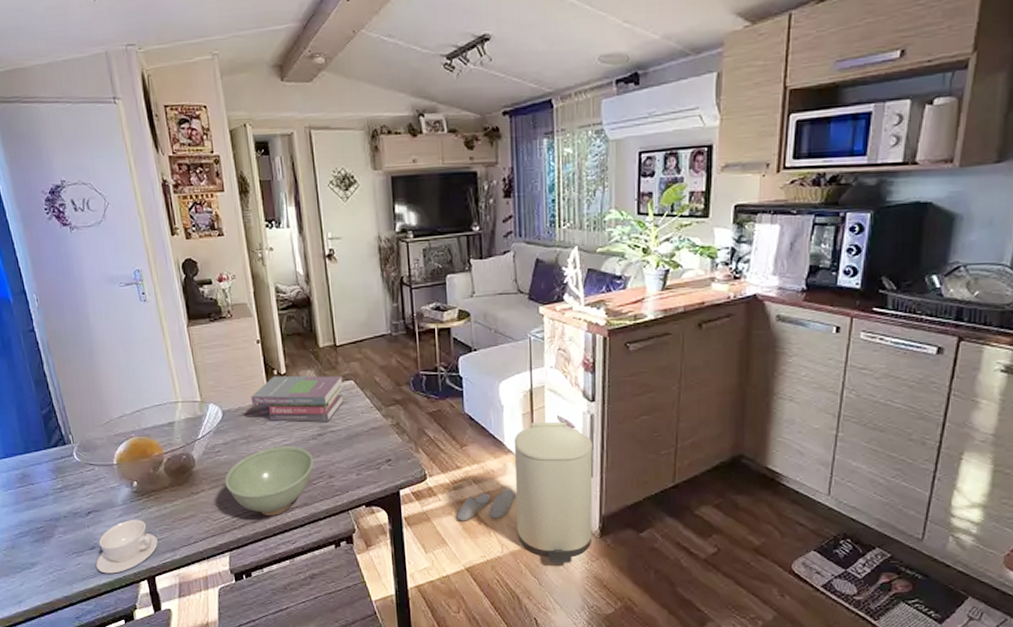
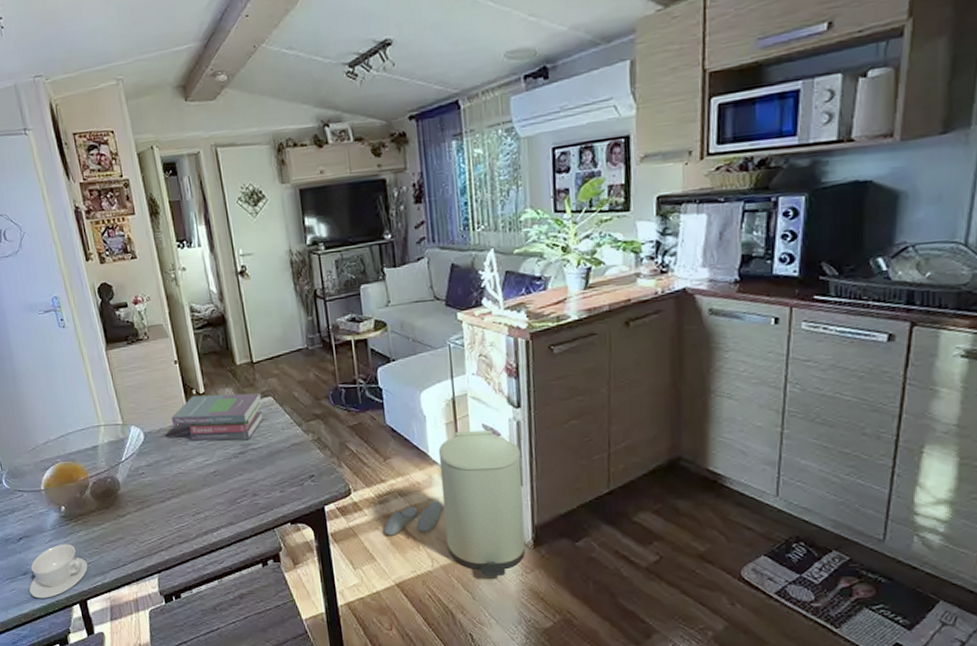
bowl: present [225,446,314,516] -> none [150,465,237,536]

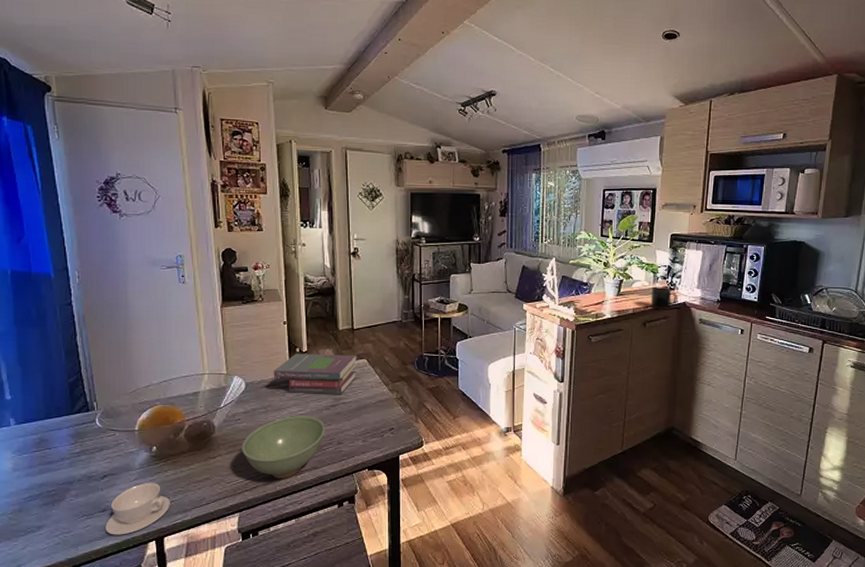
bowl: none [150,465,237,536] -> present [242,416,325,478]
slippers: present [383,501,442,536] -> none [446,454,496,483]
pedal bin: present [438,429,526,576] -> none [496,398,560,518]
mug: none [633,270,673,301] -> present [650,286,677,309]

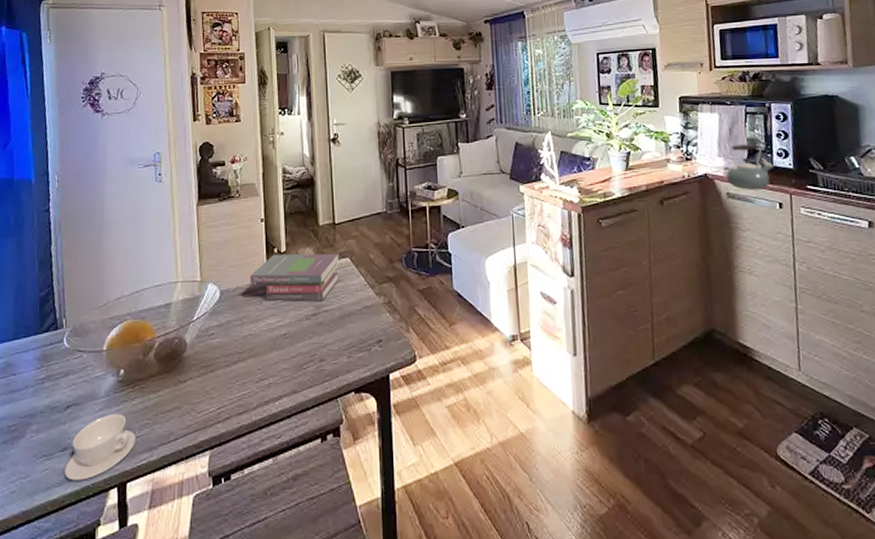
bowl: present [242,416,325,478] -> none [215,327,306,406]
mug: present [650,286,677,309] -> none [664,157,697,183]
kettle: none [701,279,742,318] -> present [726,144,774,190]

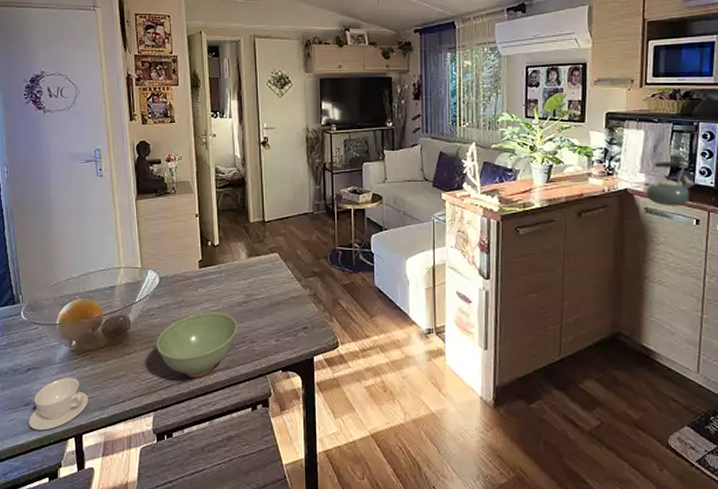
bowl: none [215,327,306,406] -> present [156,312,238,378]
books: present [249,253,339,302] -> none [186,246,268,291]

